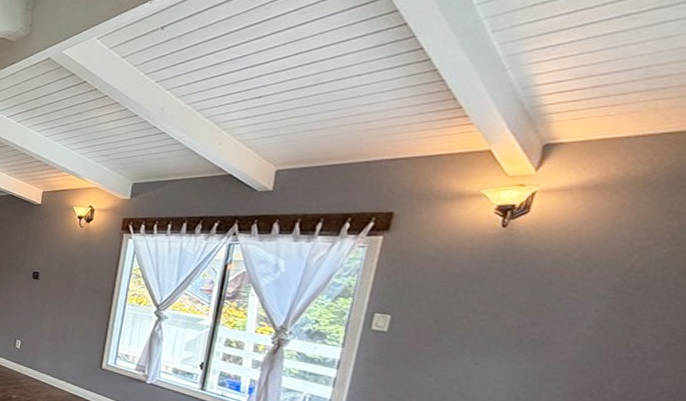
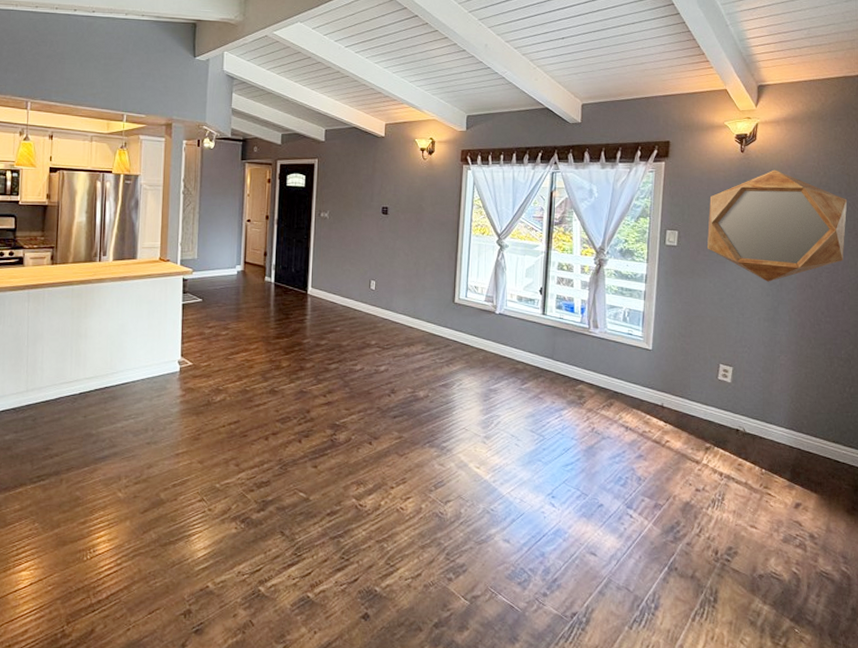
home mirror: none [432,249,677,384] -> present [707,169,848,282]

